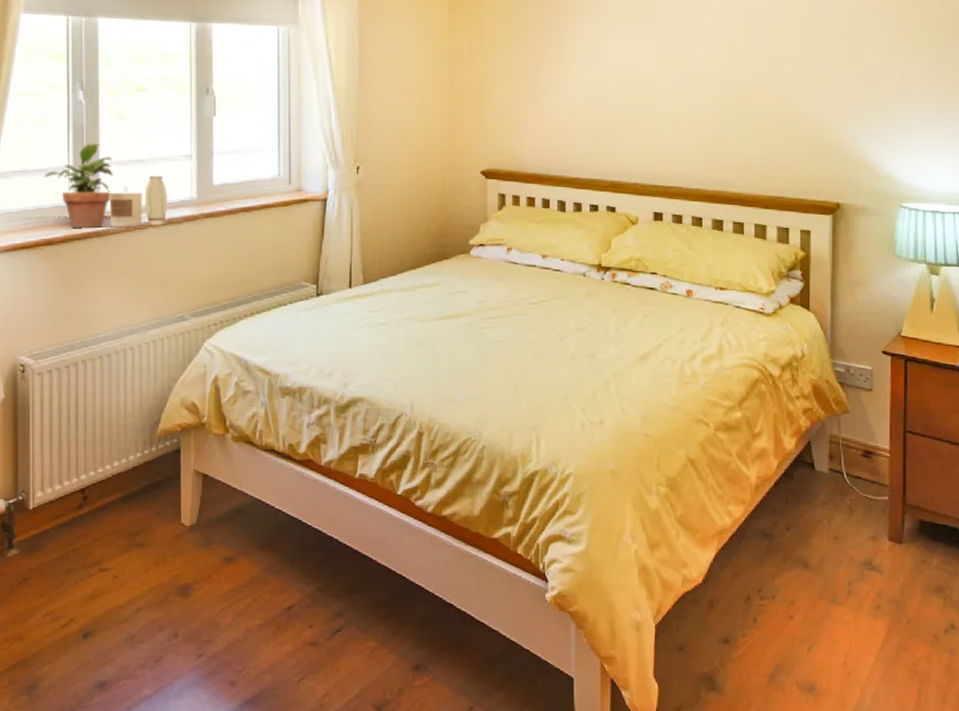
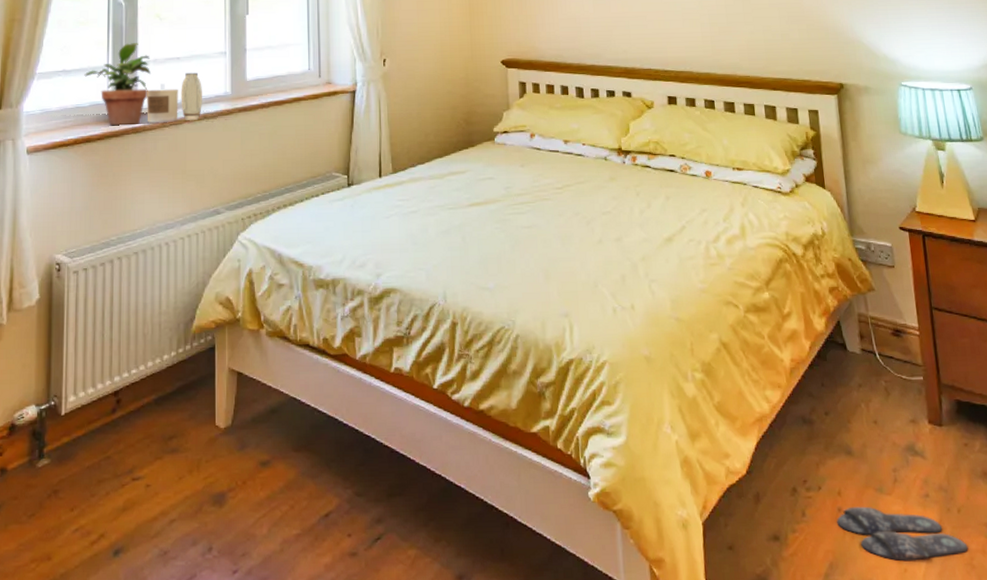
slippers: none [787,615,914,666] -> present [837,506,969,562]

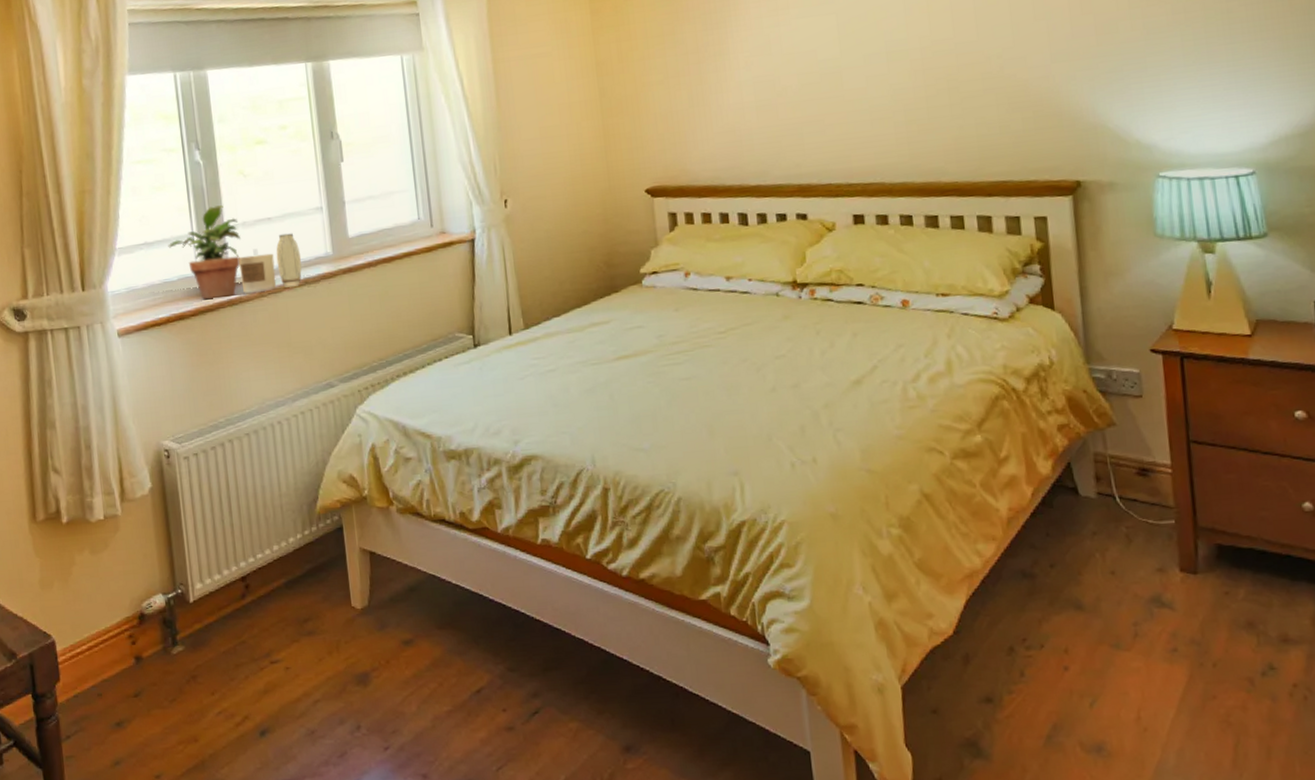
slippers: present [837,506,969,562] -> none [1062,664,1225,721]

